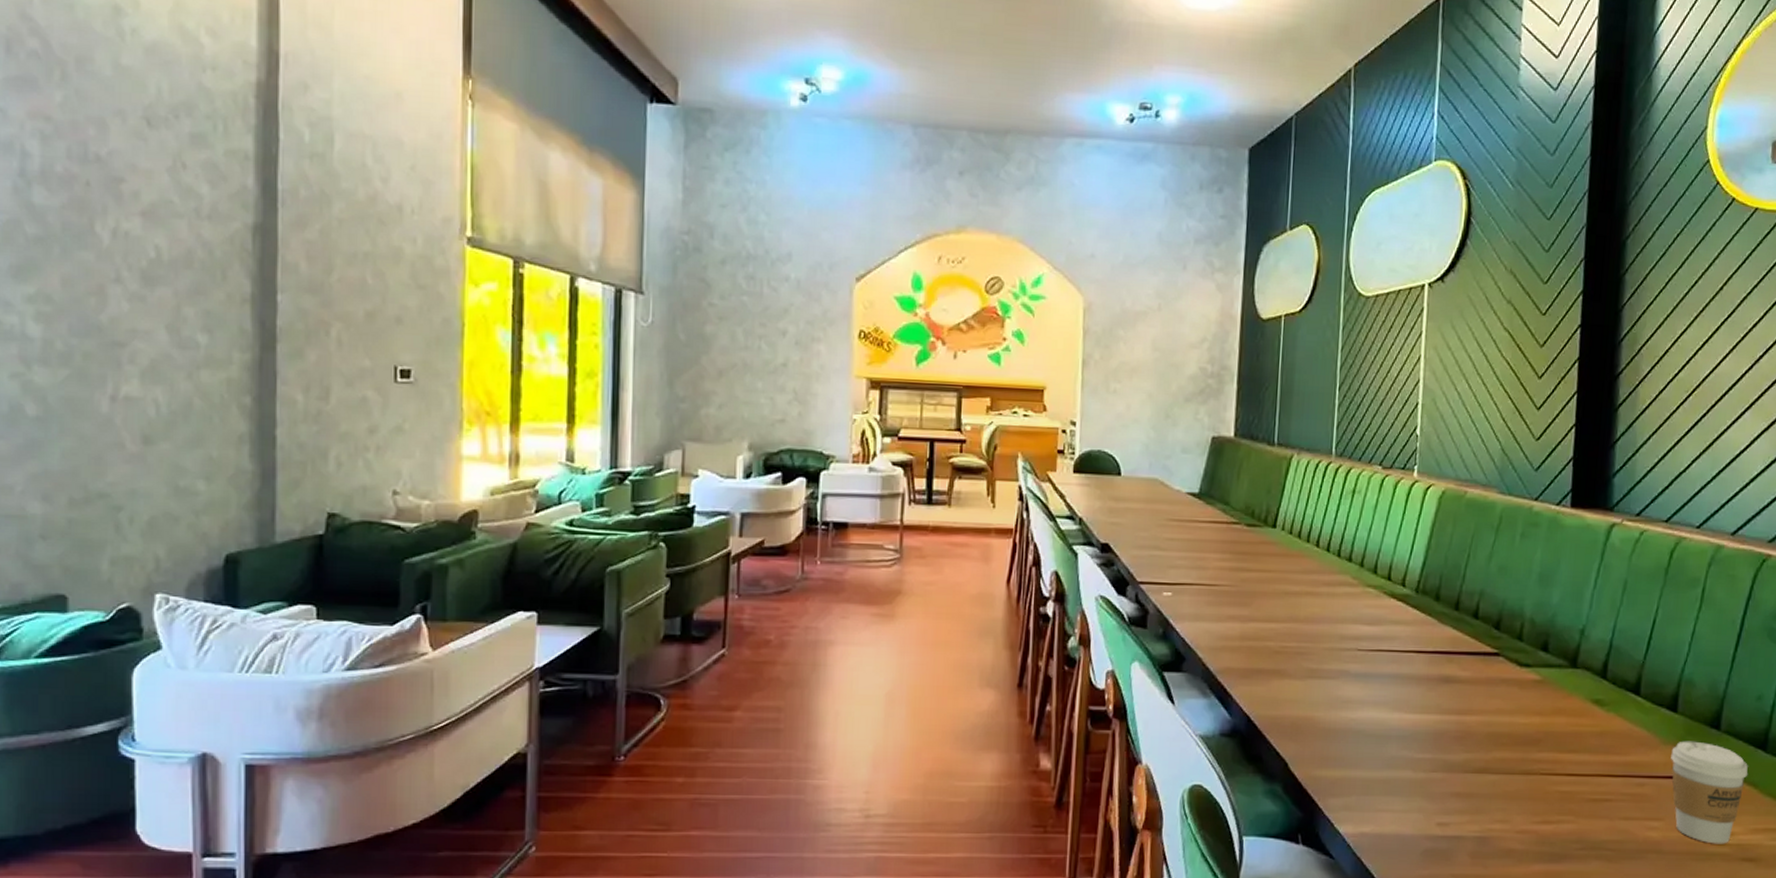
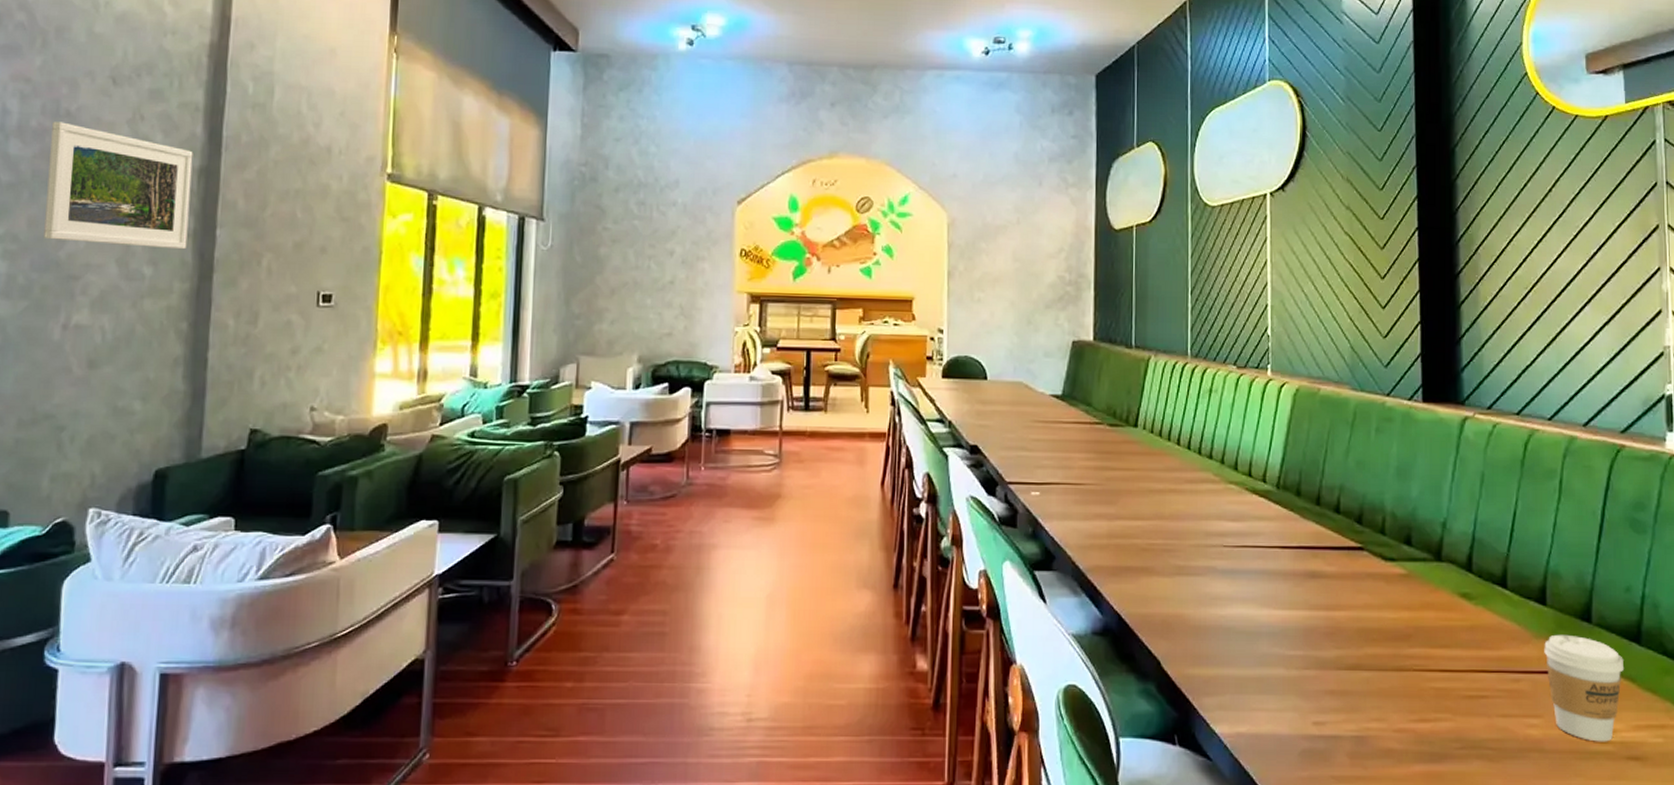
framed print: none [81,167,246,316] -> present [43,121,193,250]

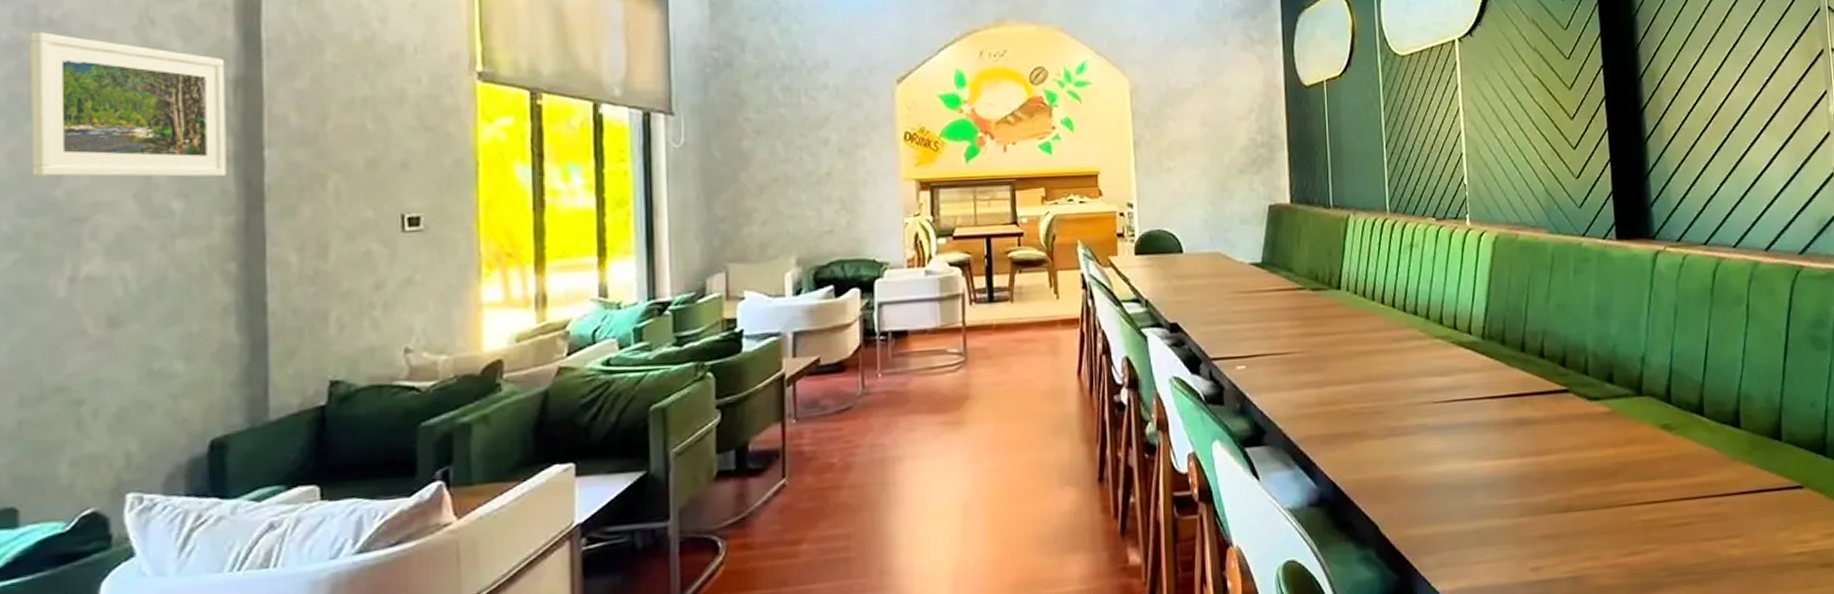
coffee cup: present [1544,634,1625,742] -> none [1740,454,1814,554]

